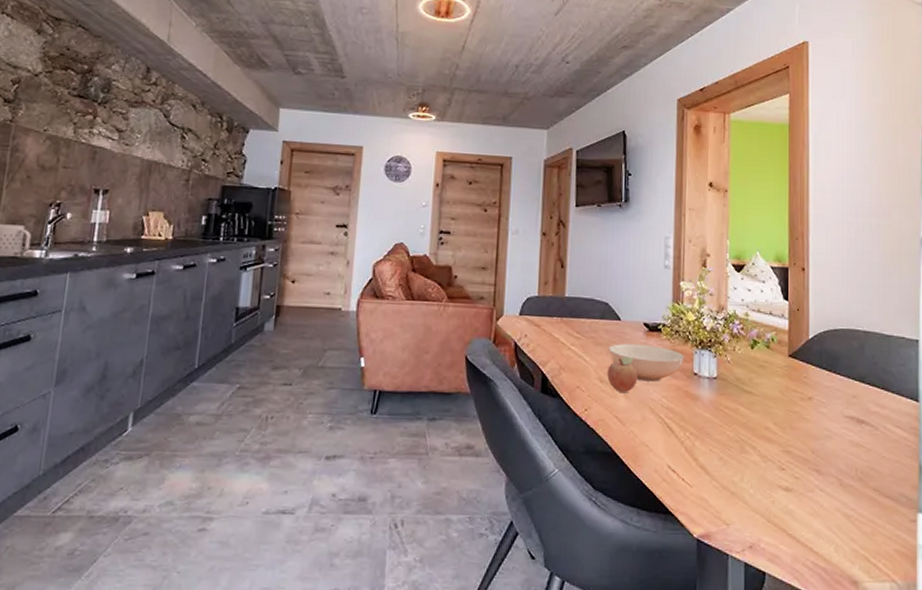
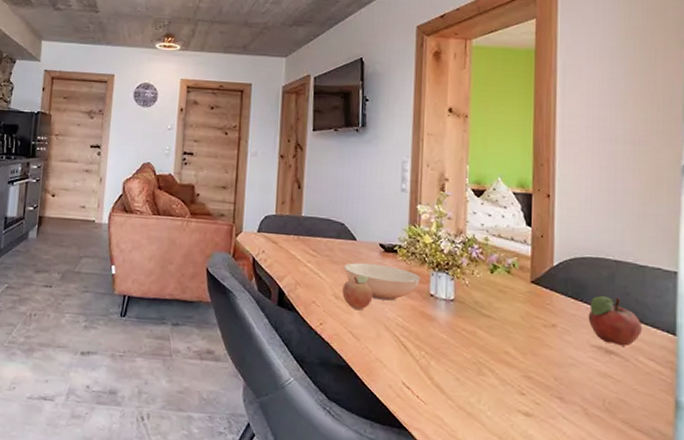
fruit: none [841,366,889,415] -> present [588,296,642,347]

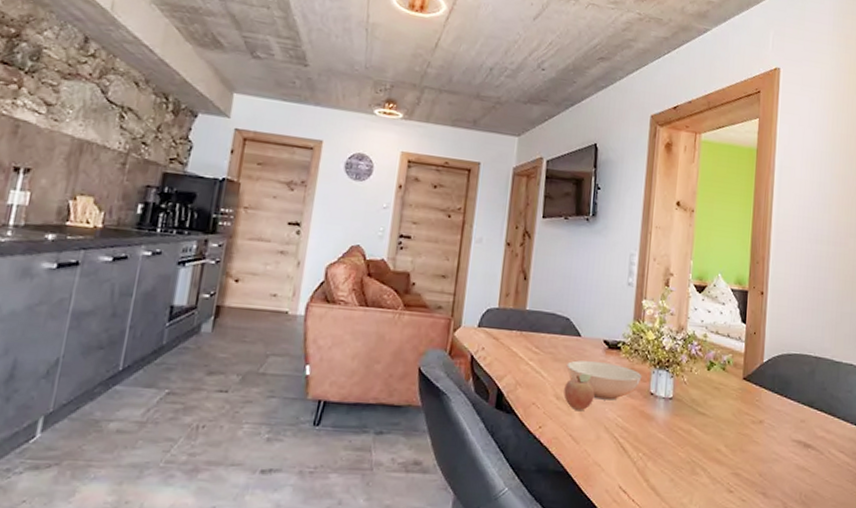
fruit: present [588,296,642,347] -> none [790,391,835,440]

